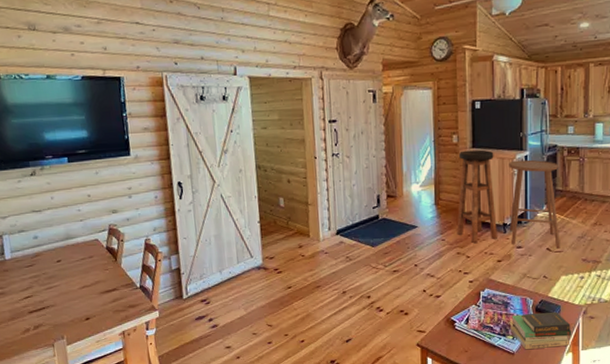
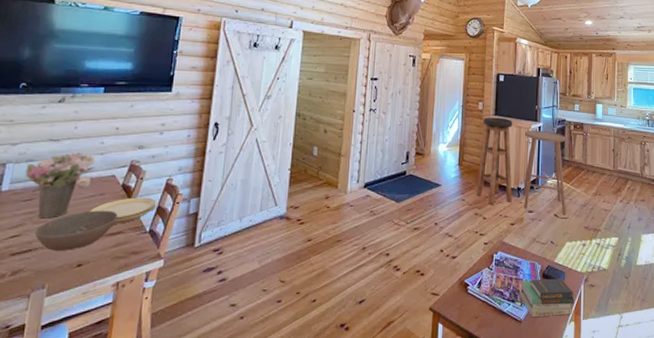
flower bouquet: none [20,220,79,281] -> present [25,152,96,219]
bowl: none [43,271,110,308] -> present [35,210,118,251]
plate: none [84,257,142,282] -> present [89,197,157,224]

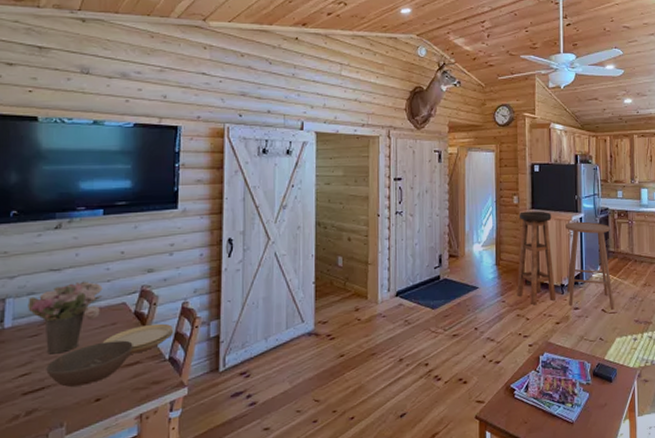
books: present [519,278,575,318] -> none [569,375,628,419]

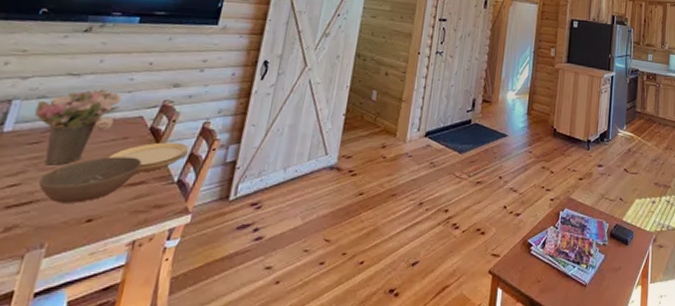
bar stool: present [517,211,555,305] -> none [544,64,585,159]
stool: present [565,221,615,310] -> none [592,79,638,170]

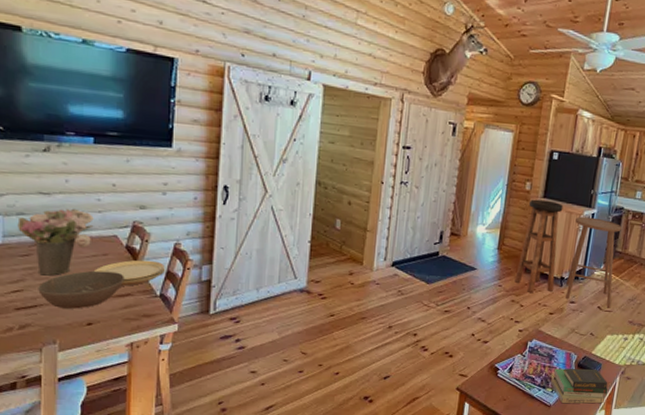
bar stool: none [544,64,585,159] -> present [514,199,564,294]
books: none [585,238,642,282] -> present [550,368,608,404]
stool: none [592,79,638,170] -> present [565,216,622,308]

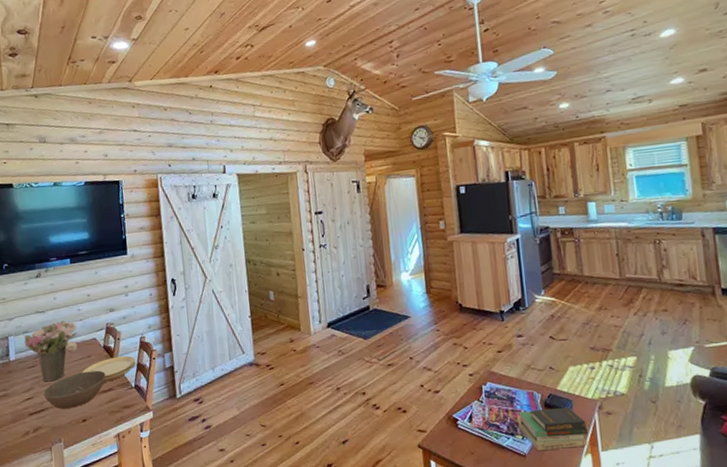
bar stool: present [514,199,564,294] -> none [446,234,495,334]
stool: present [565,216,622,308] -> none [500,243,565,337]

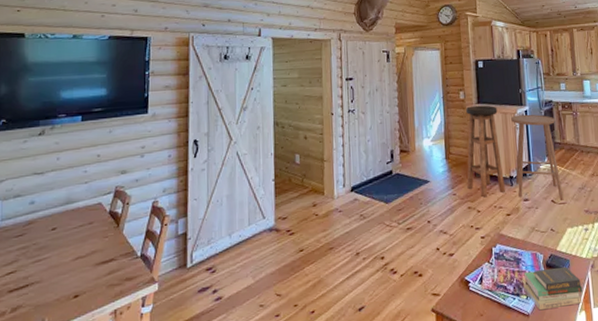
flower bouquet: present [24,320,78,382] -> none [14,183,81,253]
bowl: present [43,370,106,409] -> none [30,238,108,284]
plate: present [82,355,137,382] -> none [80,222,146,252]
bar stool: none [446,234,495,334] -> present [465,105,505,198]
stool: none [500,243,565,337] -> present [511,114,564,201]

